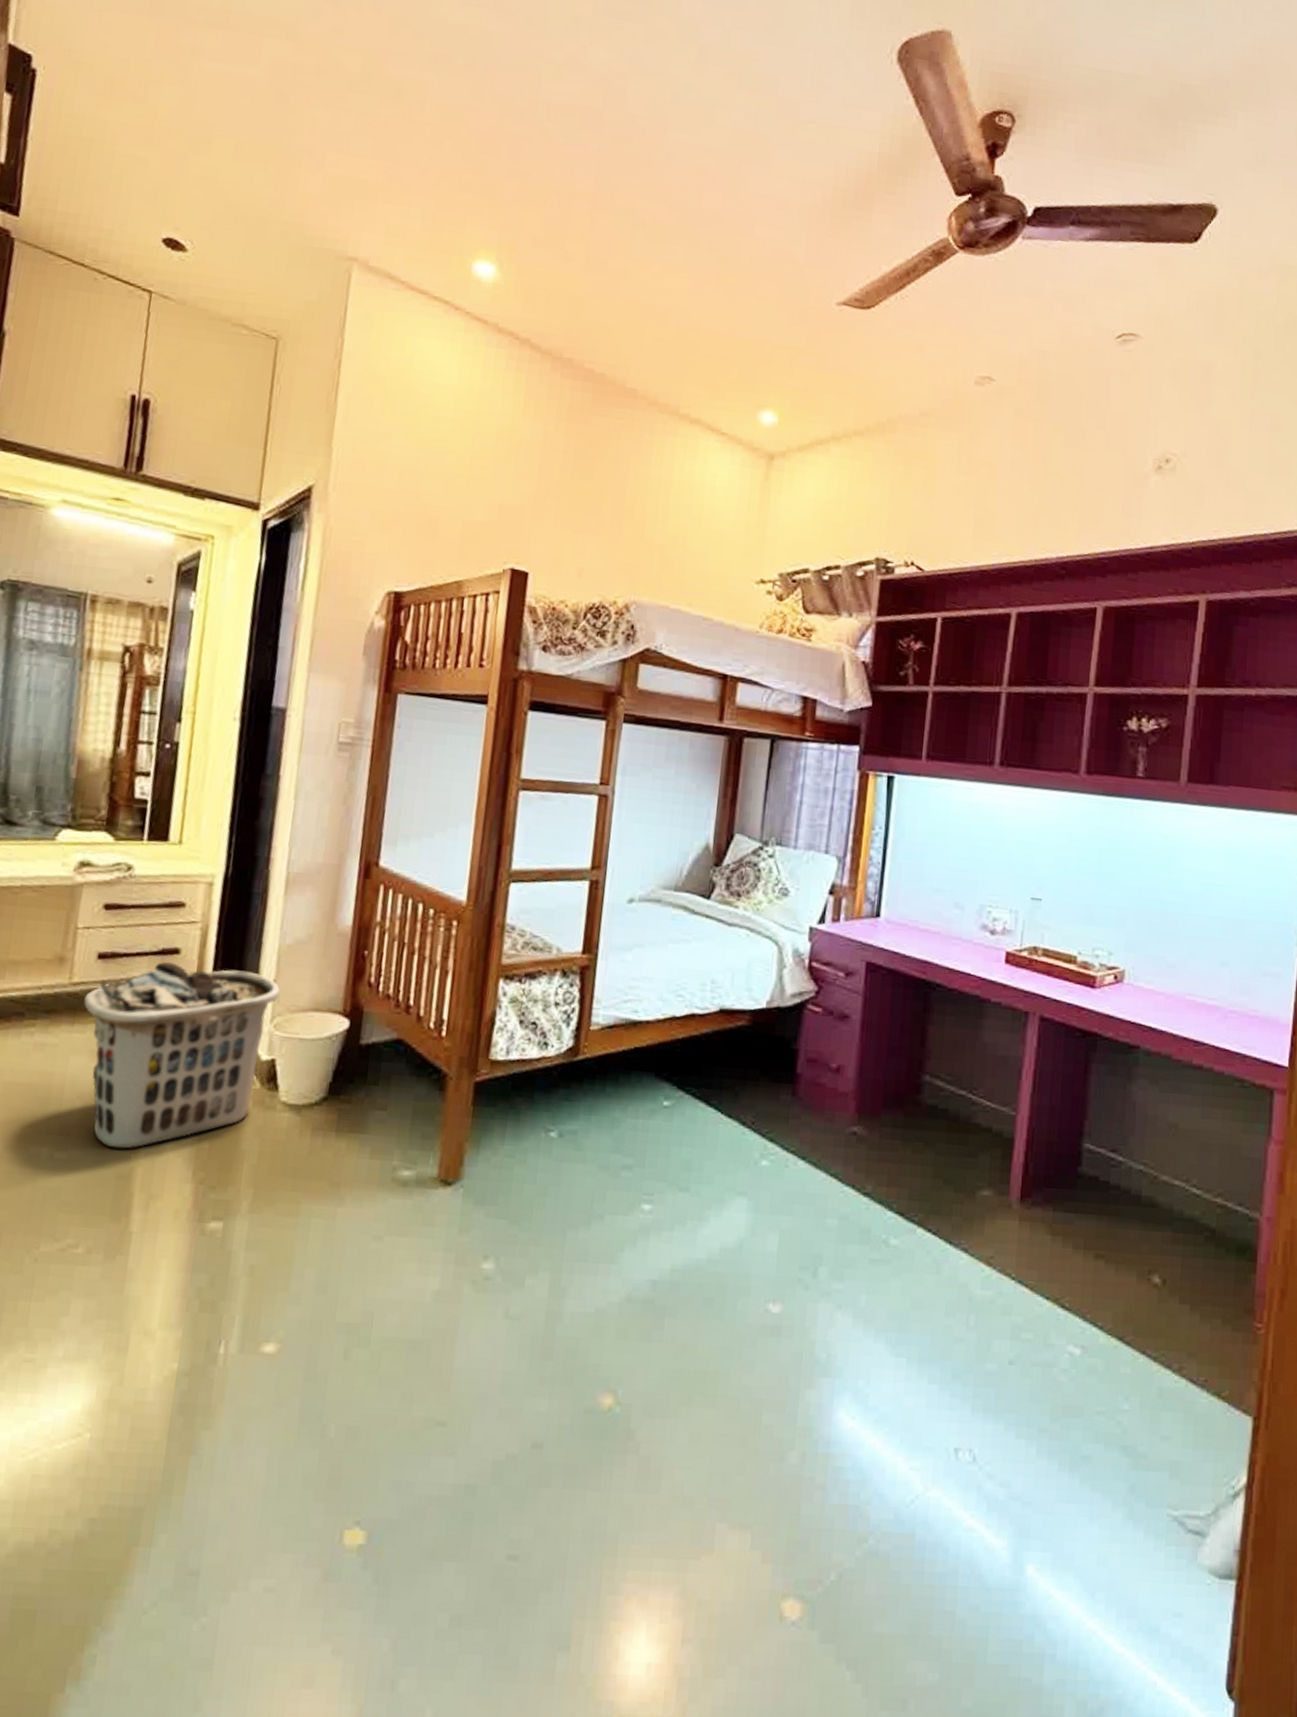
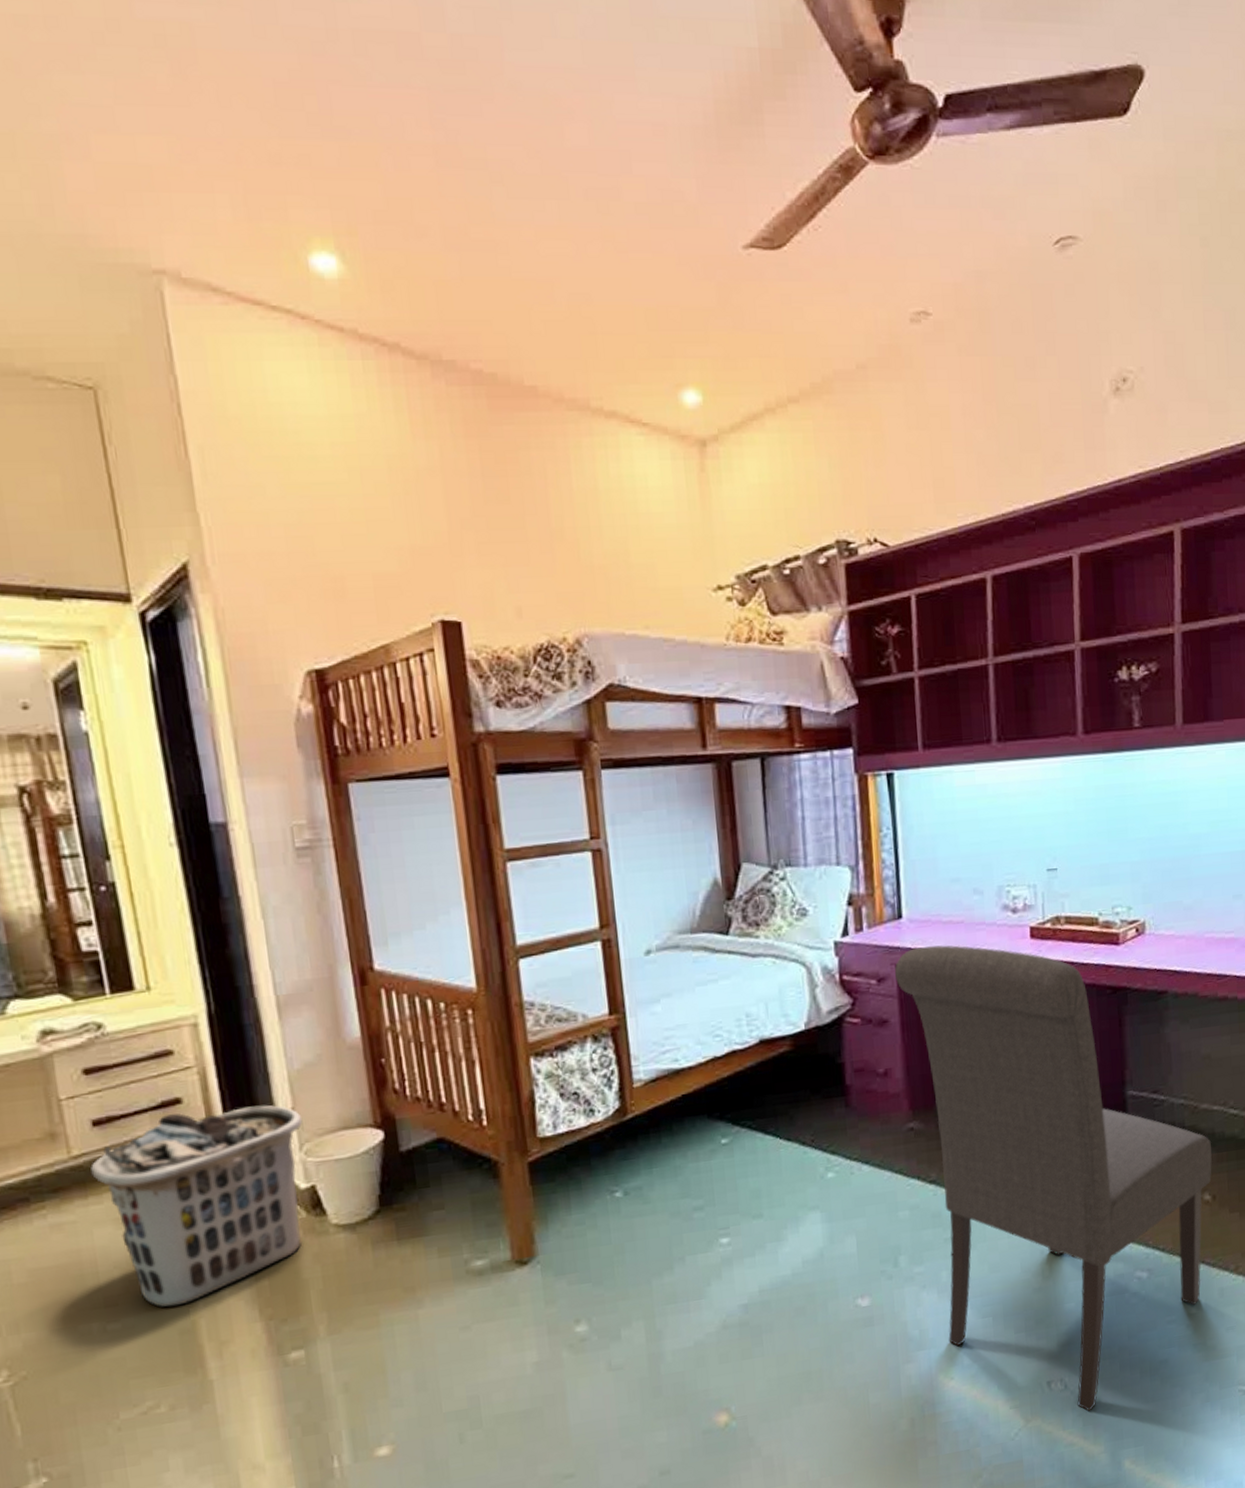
chair: none [856,948,1168,1495] -> present [894,945,1212,1412]

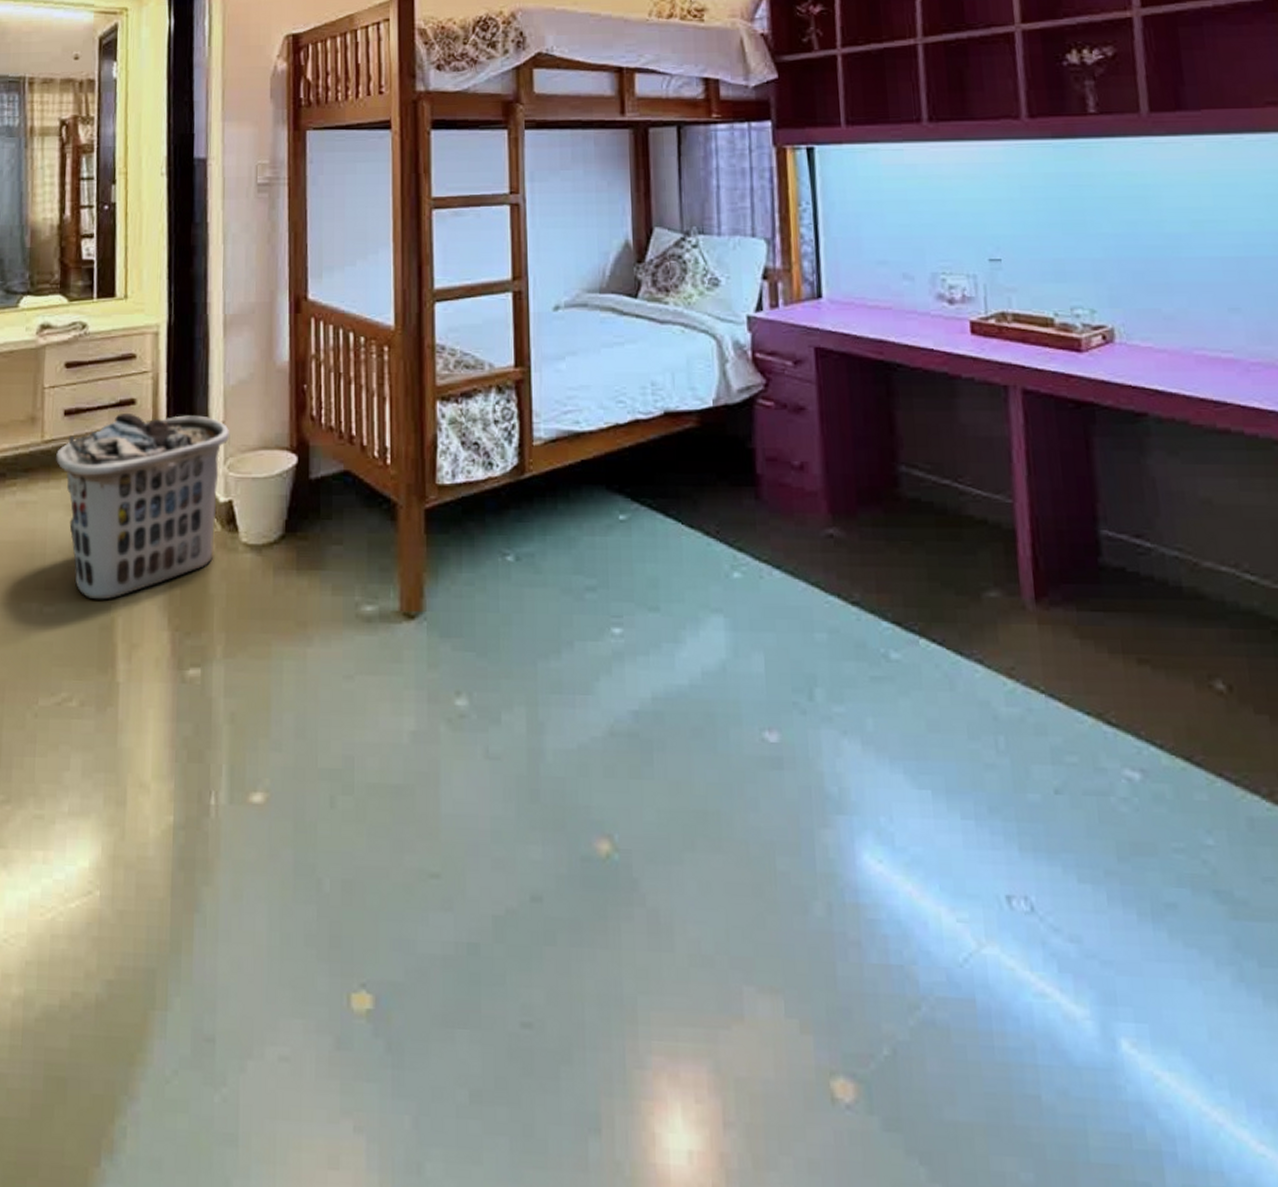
chair: present [894,945,1212,1412] -> none [813,330,1225,953]

